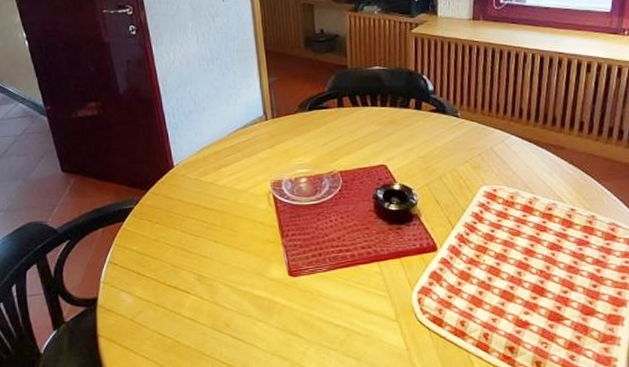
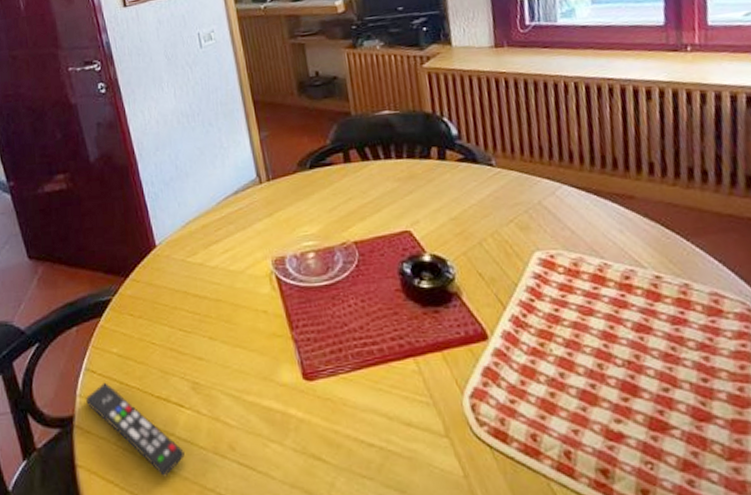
remote control: none [108,273,188,346] -> present [86,382,185,478]

